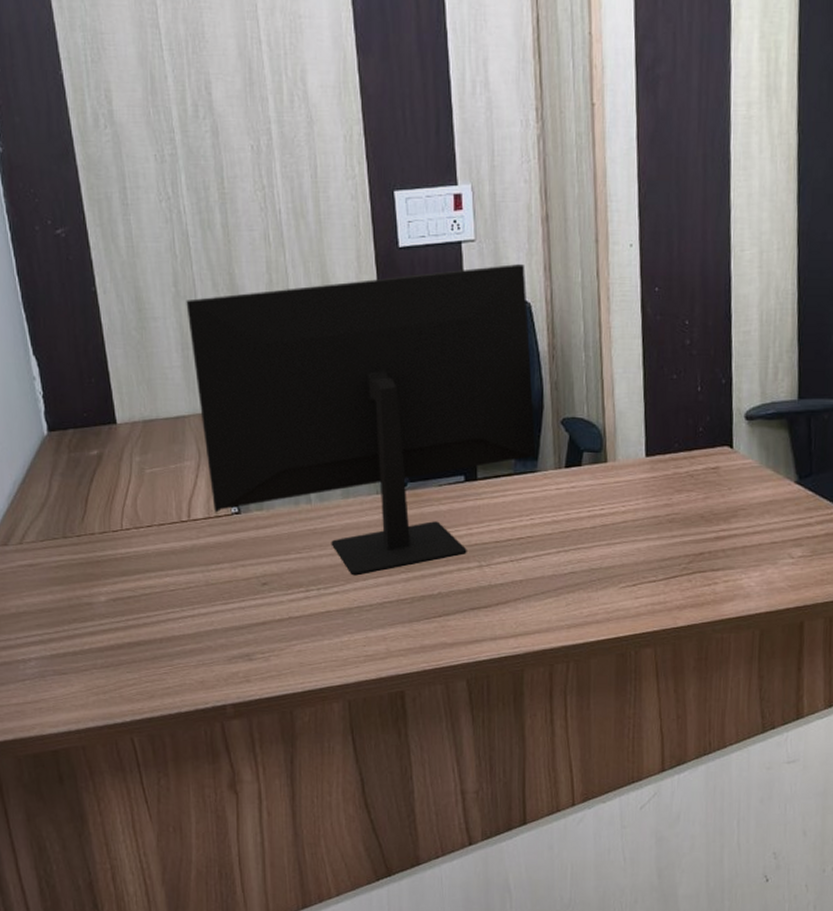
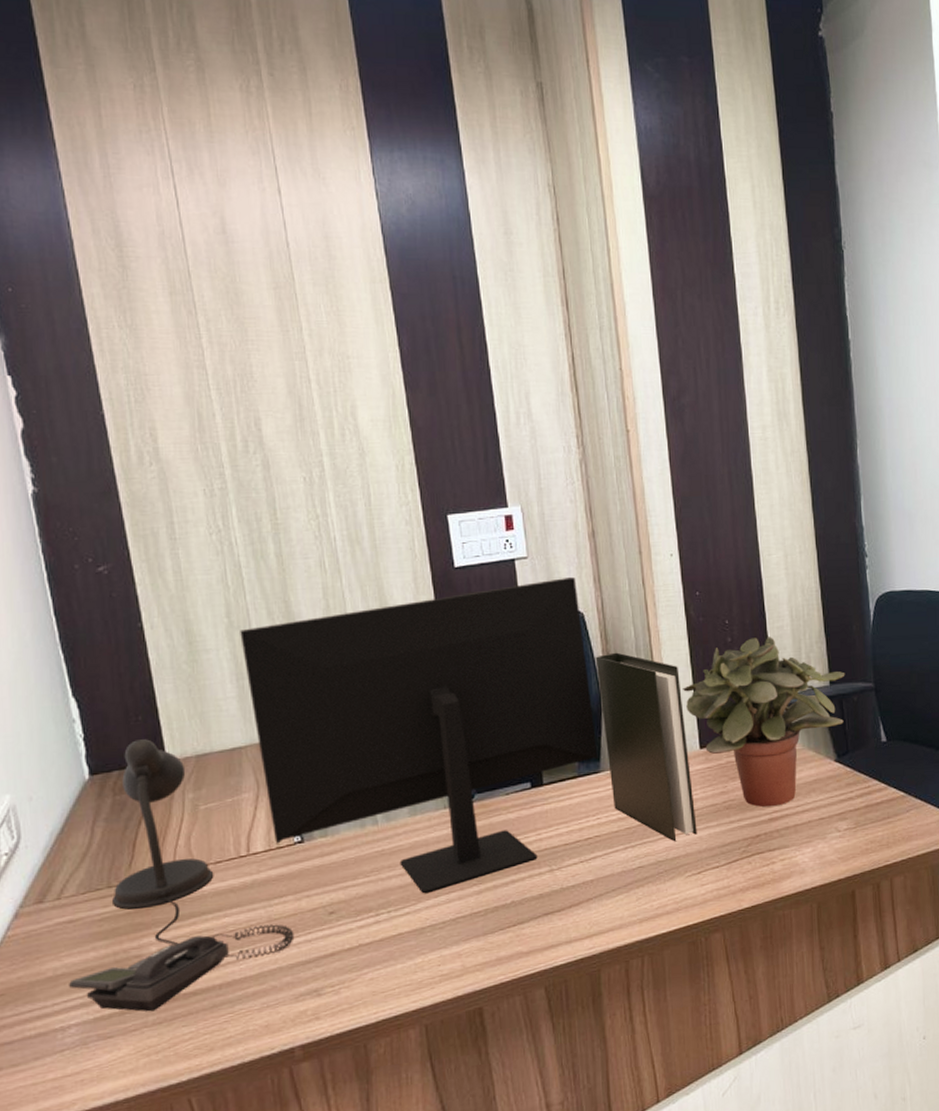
telephone: none [28,588,229,656] -> present [68,924,295,1012]
desk lamp: none [67,401,156,598] -> present [112,739,213,946]
binder: none [540,347,636,551] -> present [595,652,698,842]
potted plant: none [631,342,817,525] -> present [682,637,845,807]

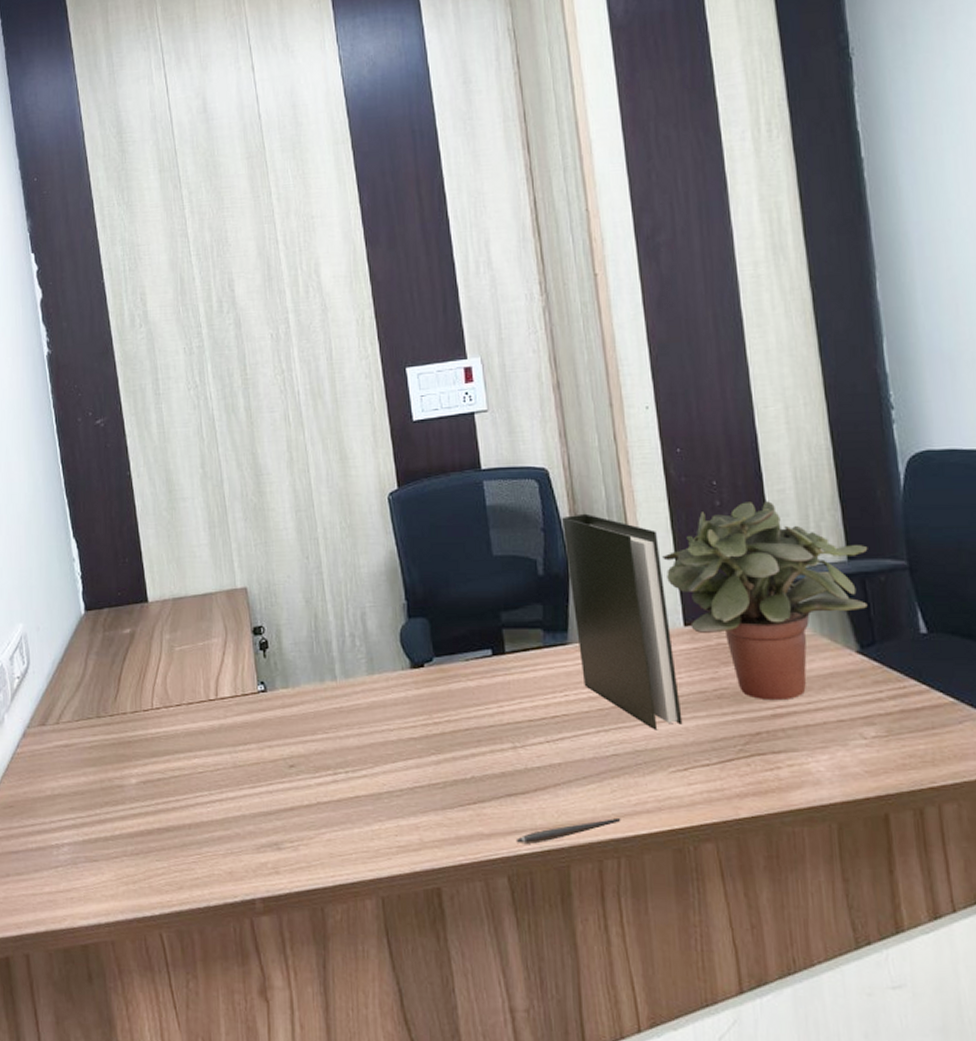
telephone: present [68,924,295,1012] -> none [62,770,257,842]
desk lamp: present [112,739,213,946] -> none [101,580,185,780]
monitor: present [240,576,598,894] -> none [213,430,566,758]
pen: none [552,922,645,956] -> present [515,818,621,844]

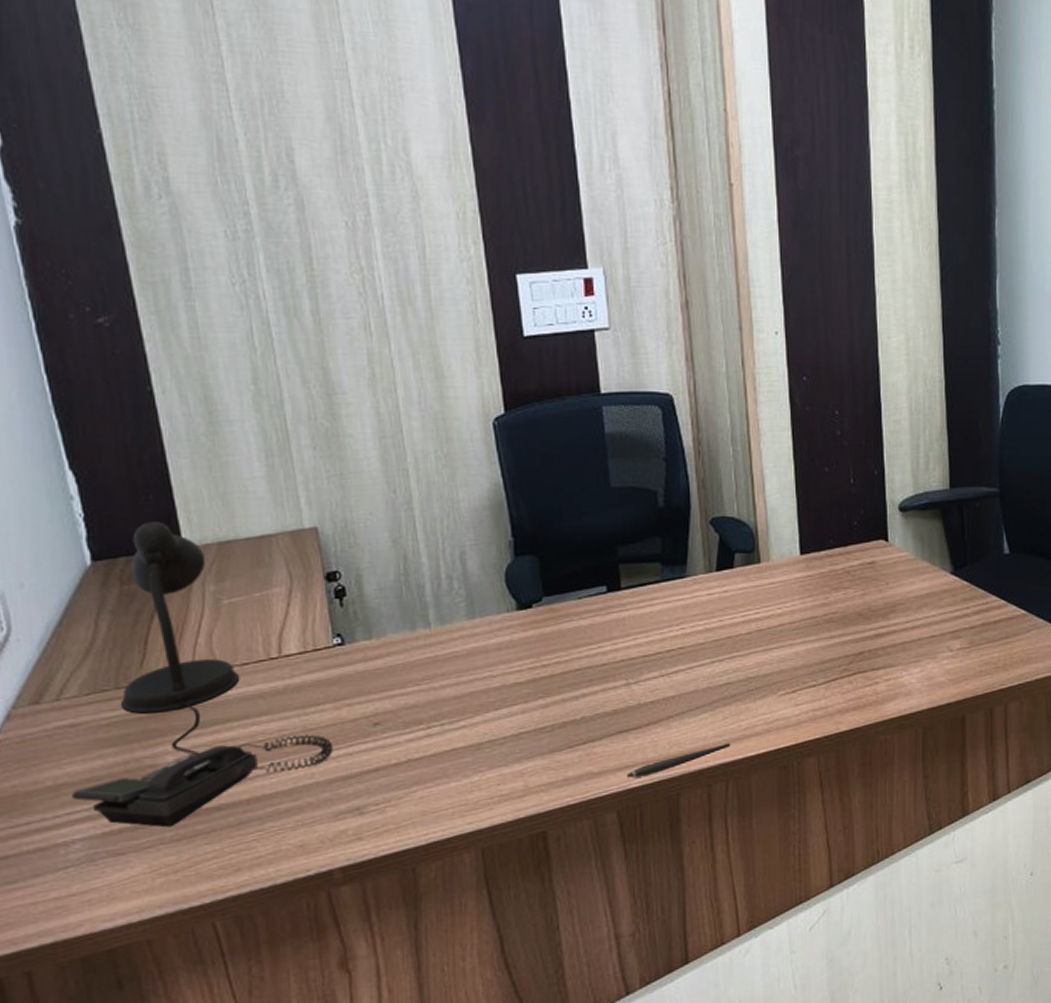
telephone: none [62,770,257,842] -> present [70,734,334,828]
desk lamp: none [101,580,185,780] -> present [121,522,239,755]
binder: present [561,513,683,730] -> none [684,442,794,657]
potted plant: present [661,501,868,701] -> none [782,431,968,622]

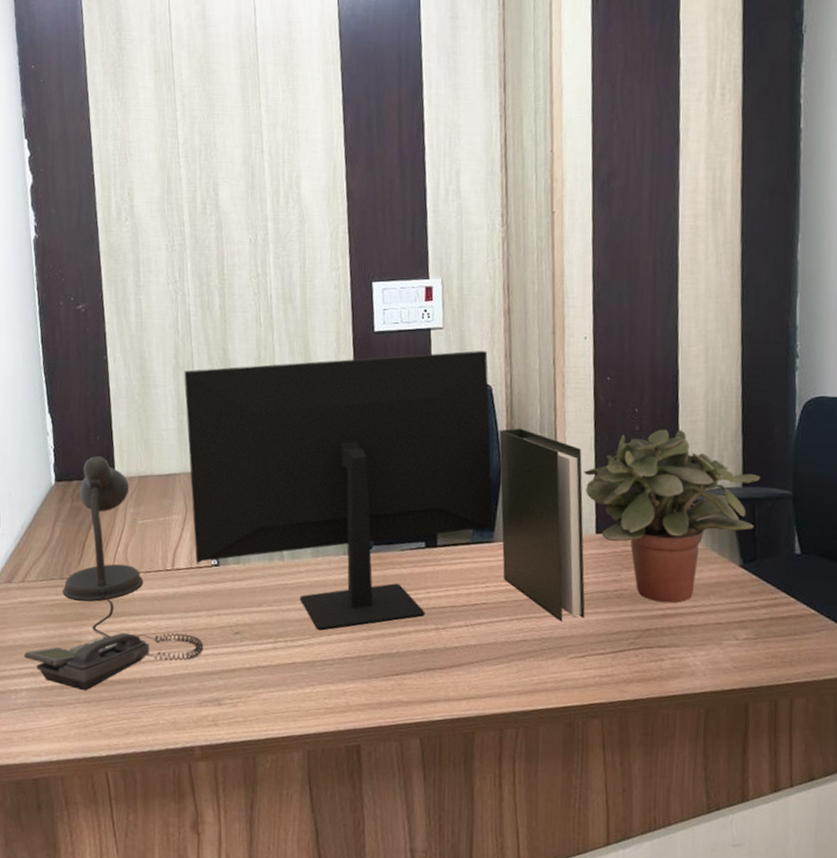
monitor: none [269,353,685,706] -> present [184,350,493,631]
pen: present [626,744,731,778] -> none [430,694,523,712]
binder: none [684,442,794,657] -> present [499,428,585,622]
potted plant: none [782,431,968,622] -> present [583,429,761,603]

